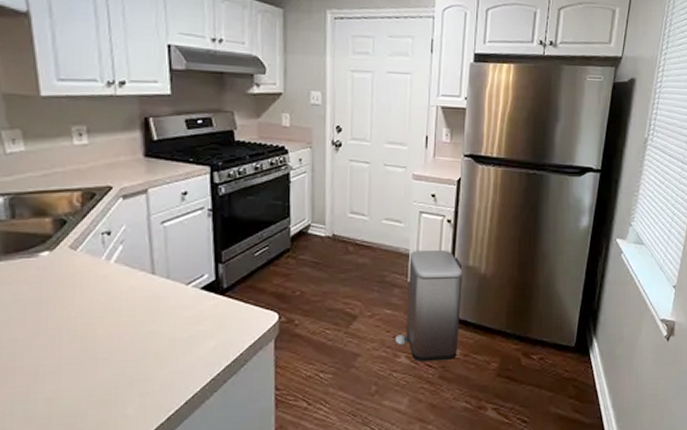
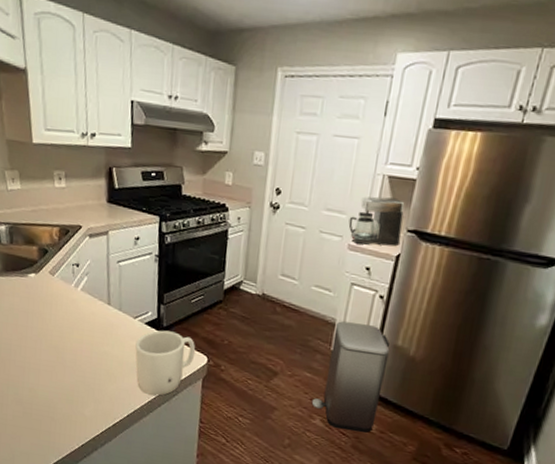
mug: none [190,292,264,371] -> present [135,330,196,396]
coffee maker: none [410,125,460,173] -> present [348,196,405,246]

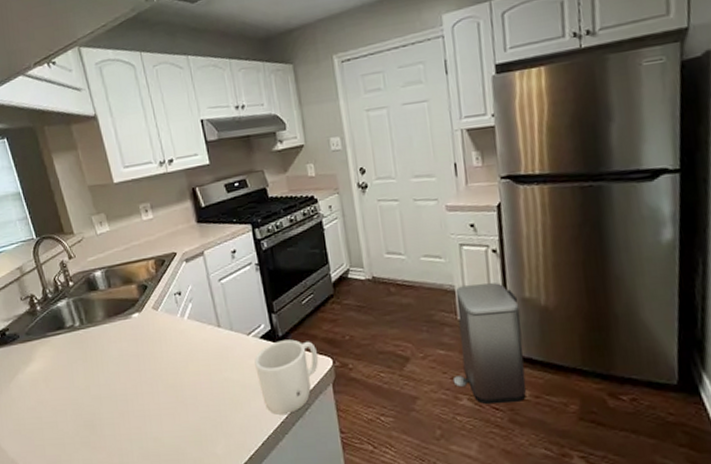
coffee maker: present [348,196,405,246] -> none [439,148,498,203]

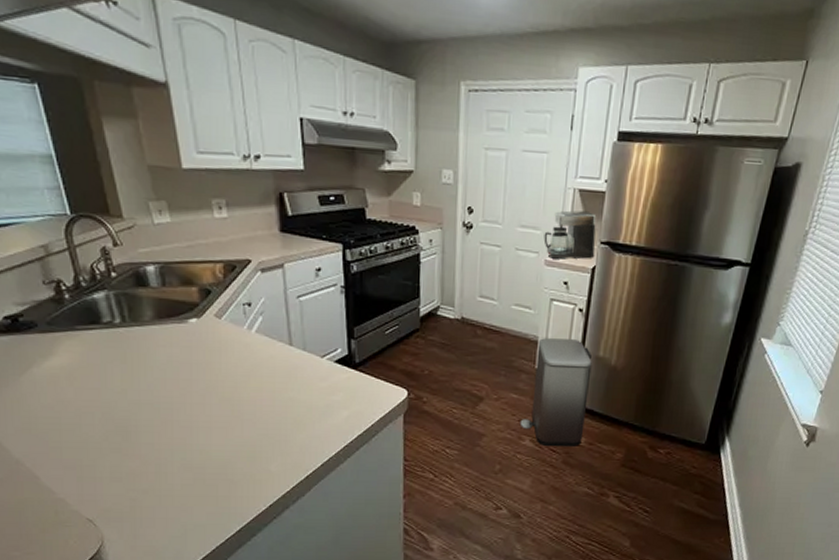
mug: present [254,339,319,415] -> none [325,367,394,438]
coffee maker: none [439,148,498,203] -> present [543,210,597,259]

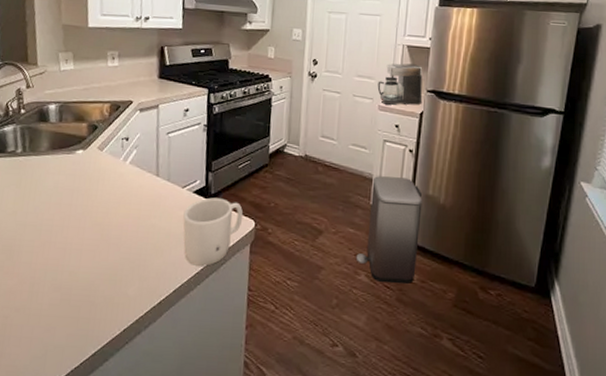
mug: none [325,367,394,438] -> present [183,197,244,266]

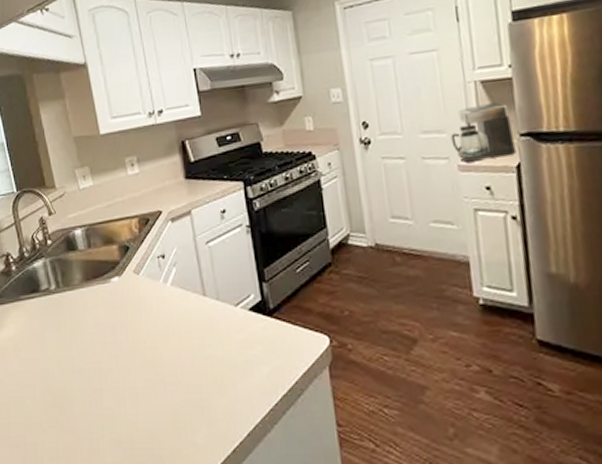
mug: present [183,197,244,266] -> none [242,313,314,400]
pedal bin: present [356,176,422,284] -> none [467,255,555,398]

